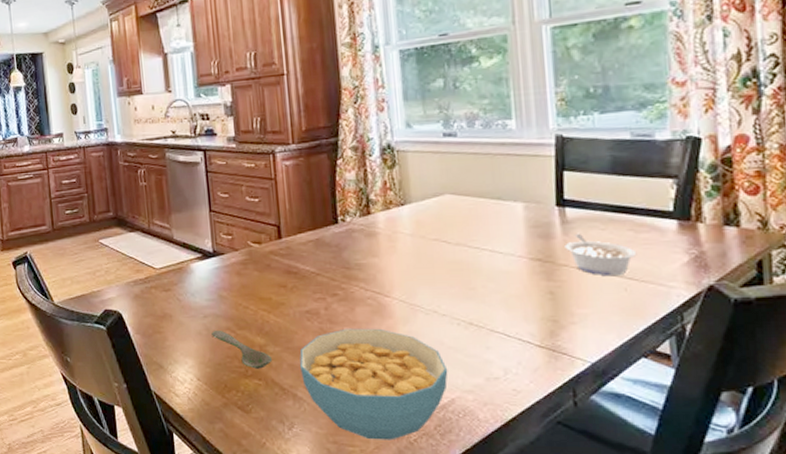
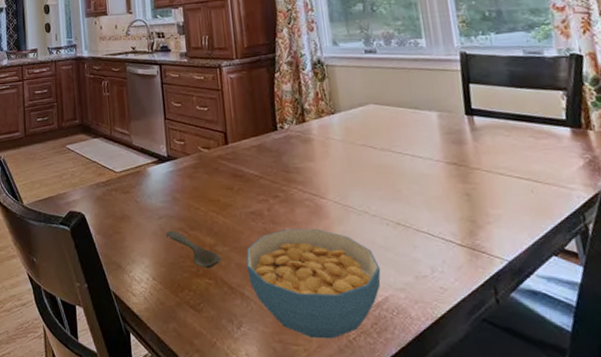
legume: present [564,233,637,276] -> none [475,139,539,179]

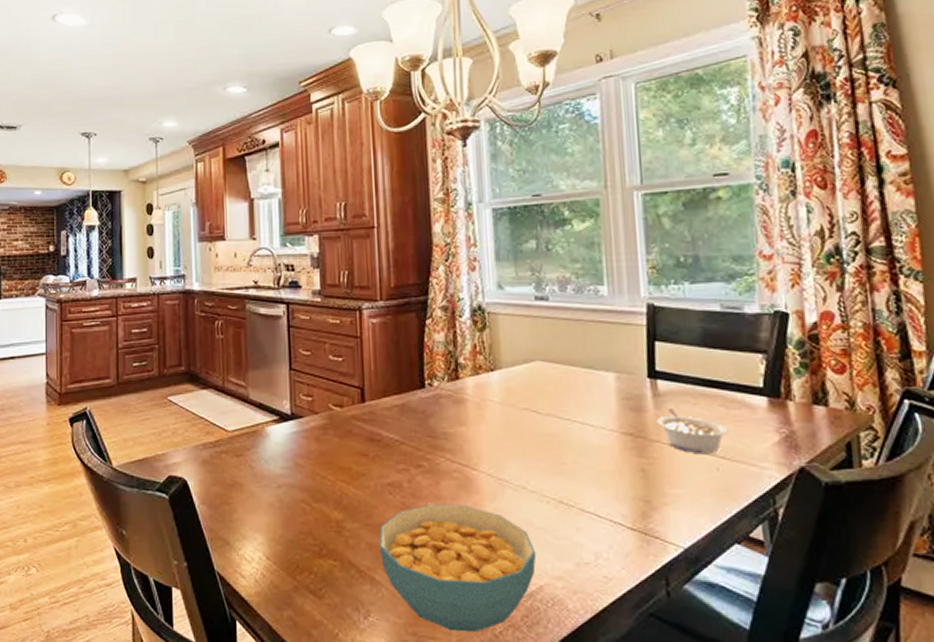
spoon: present [166,231,221,268] -> none [285,503,349,548]
legume: none [475,139,539,179] -> present [656,407,729,455]

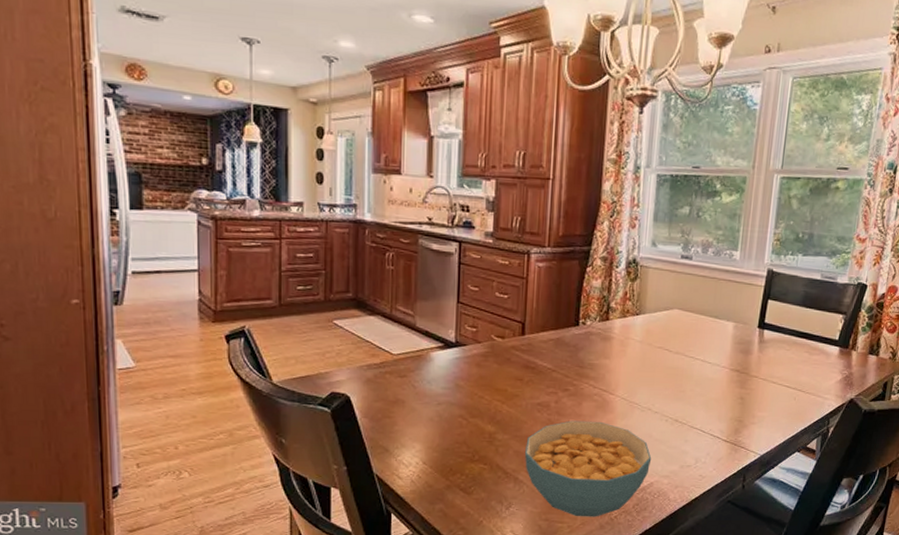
legume: present [656,407,729,455] -> none [758,351,808,388]

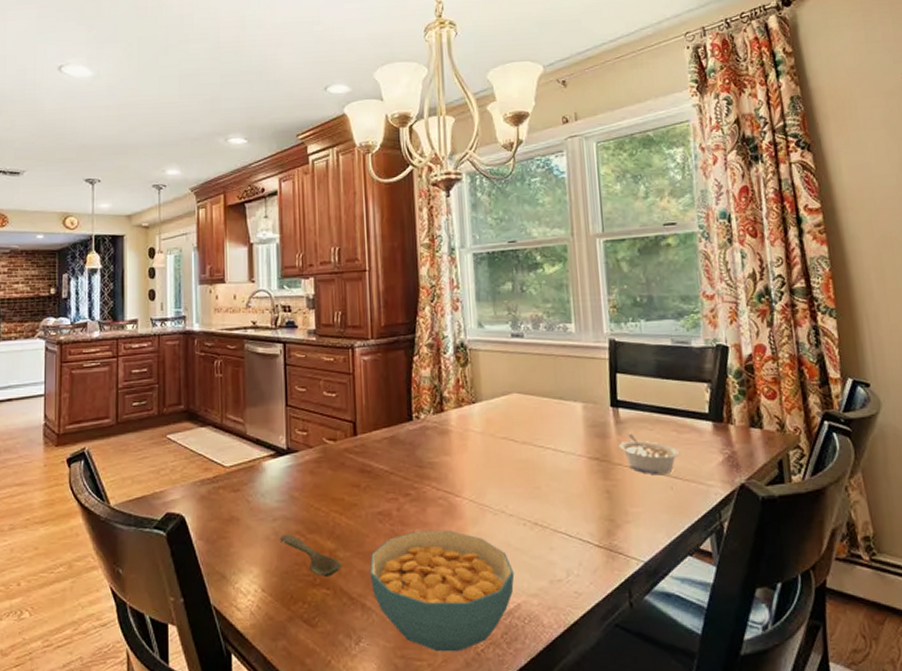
spoon: none [443,418,499,454] -> present [280,535,341,577]
legume: none [758,351,808,388] -> present [619,433,680,475]

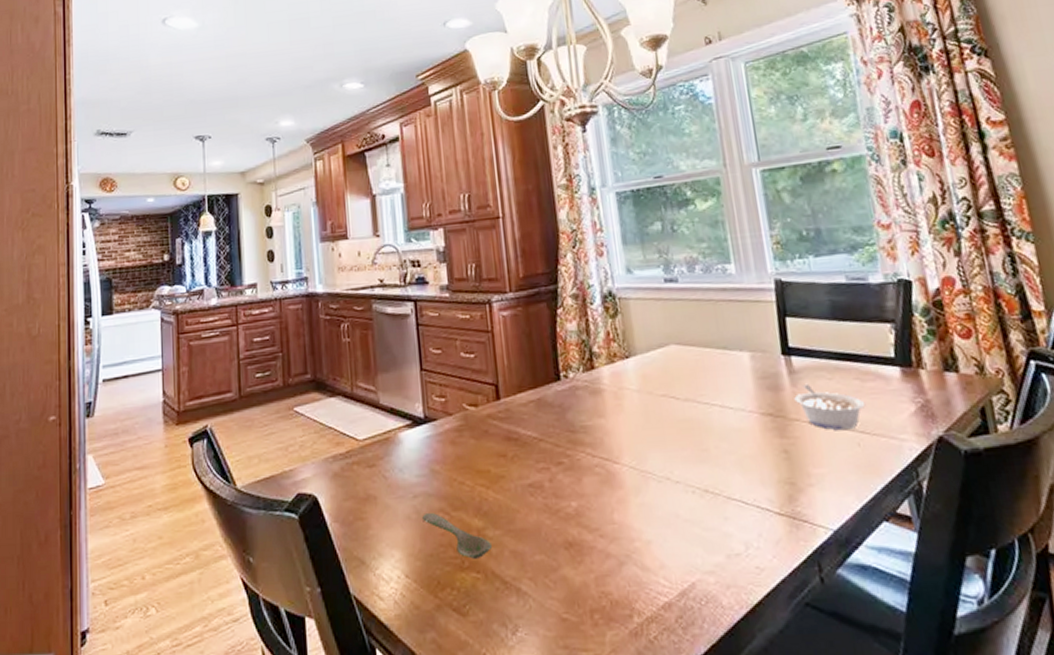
cereal bowl: present [369,530,515,652] -> none [523,501,686,641]

